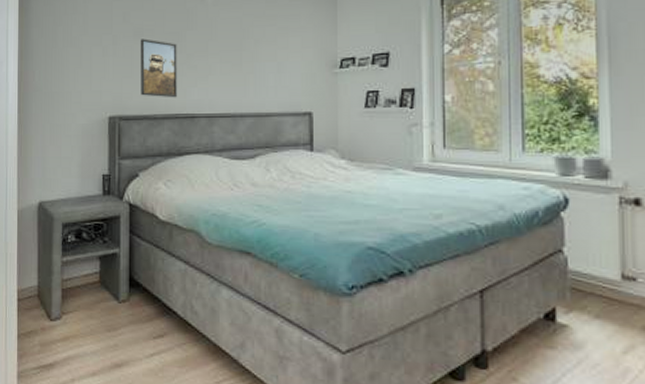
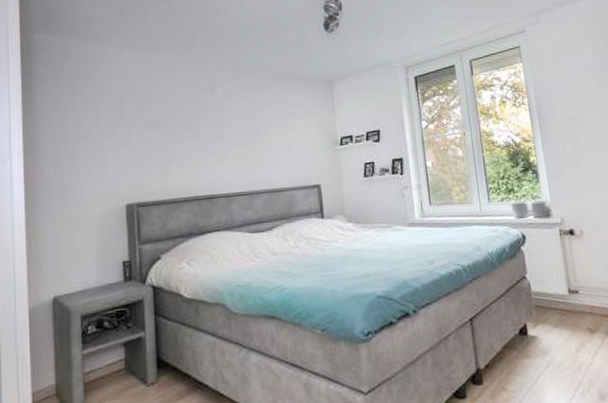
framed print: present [141,38,177,98] -> none [155,129,194,182]

